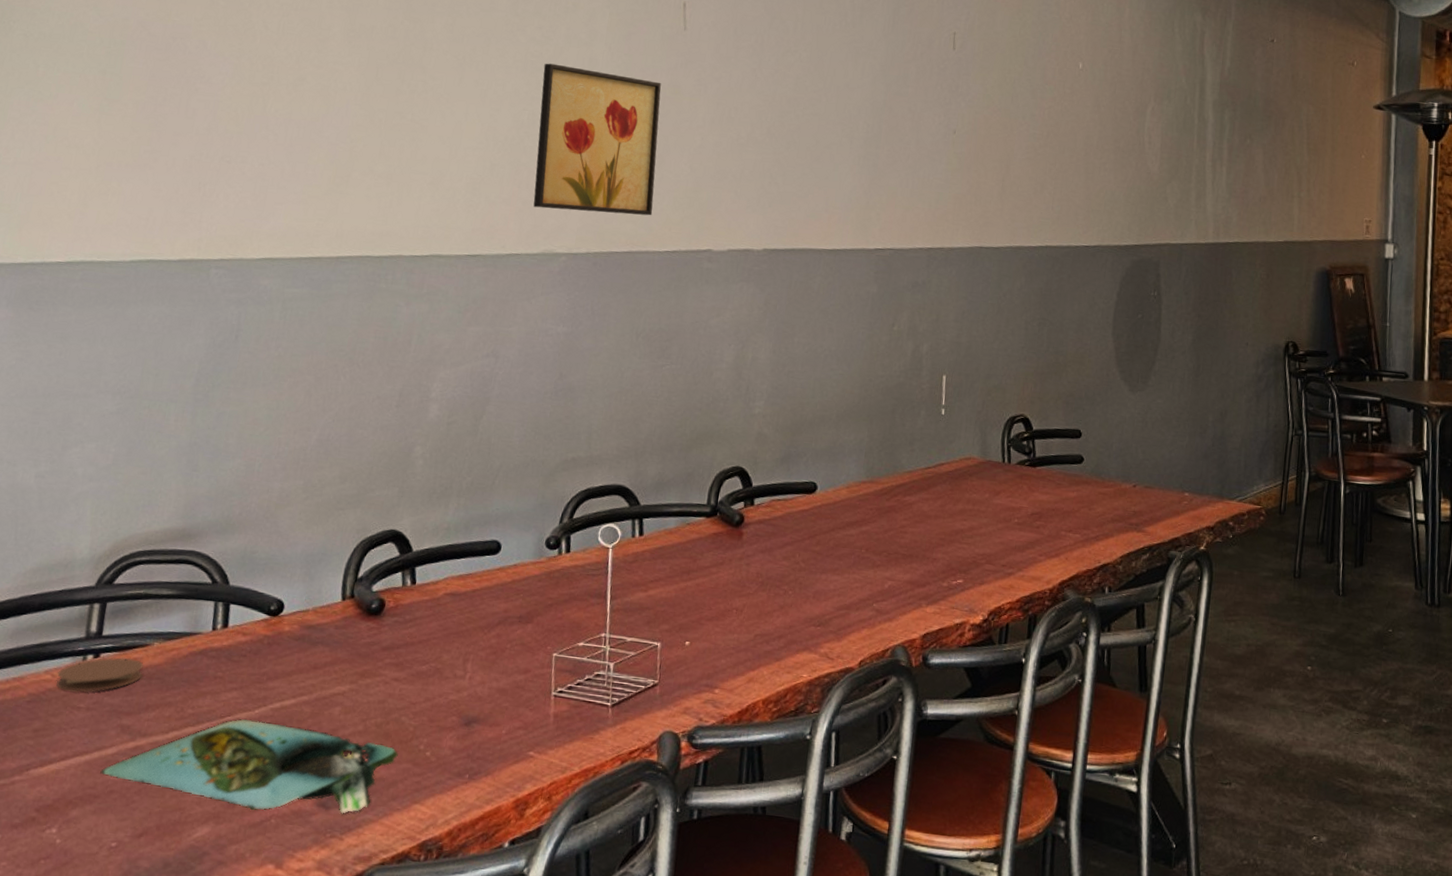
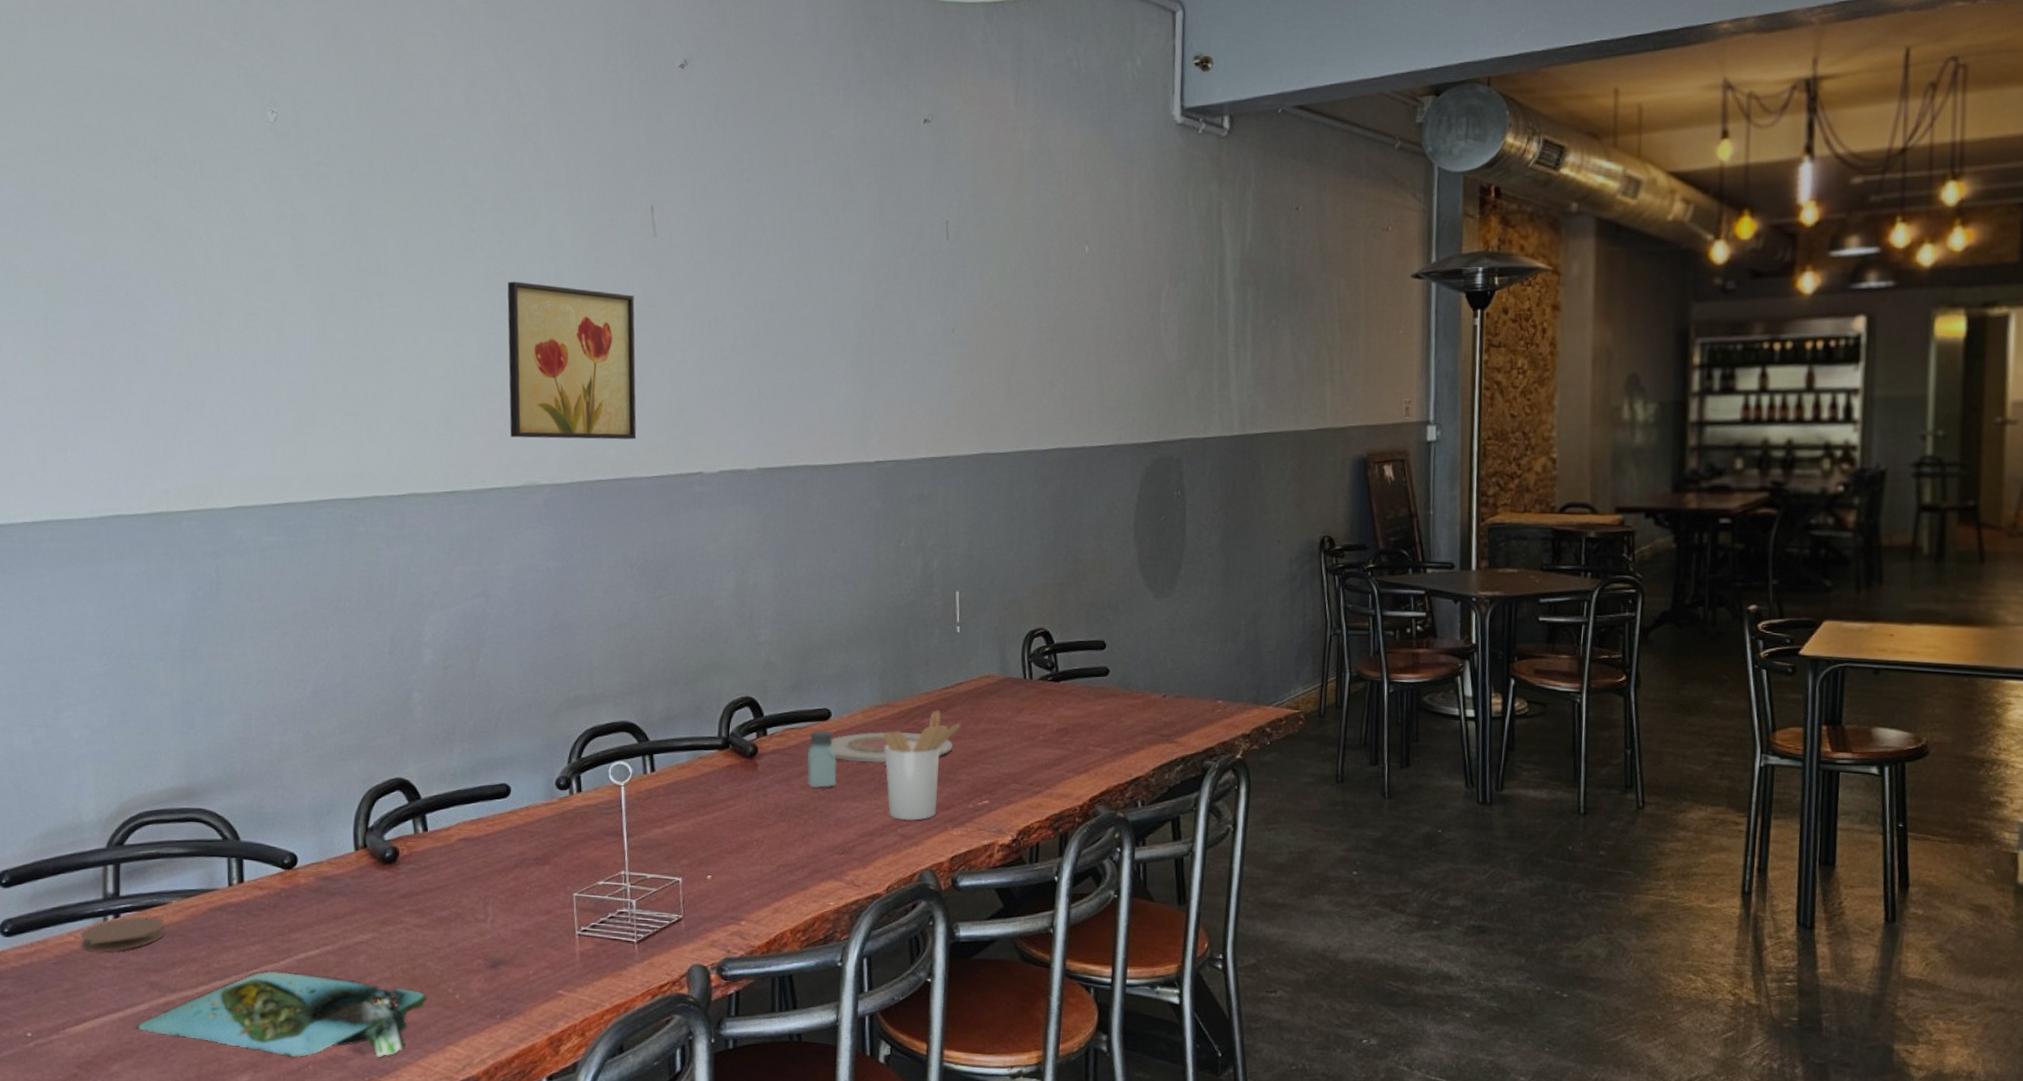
saltshaker: none [790,503,819,560] -> present [806,730,837,788]
plate: none [814,506,932,538] -> present [830,731,954,763]
utensil holder: none [865,489,940,596] -> present [883,710,961,821]

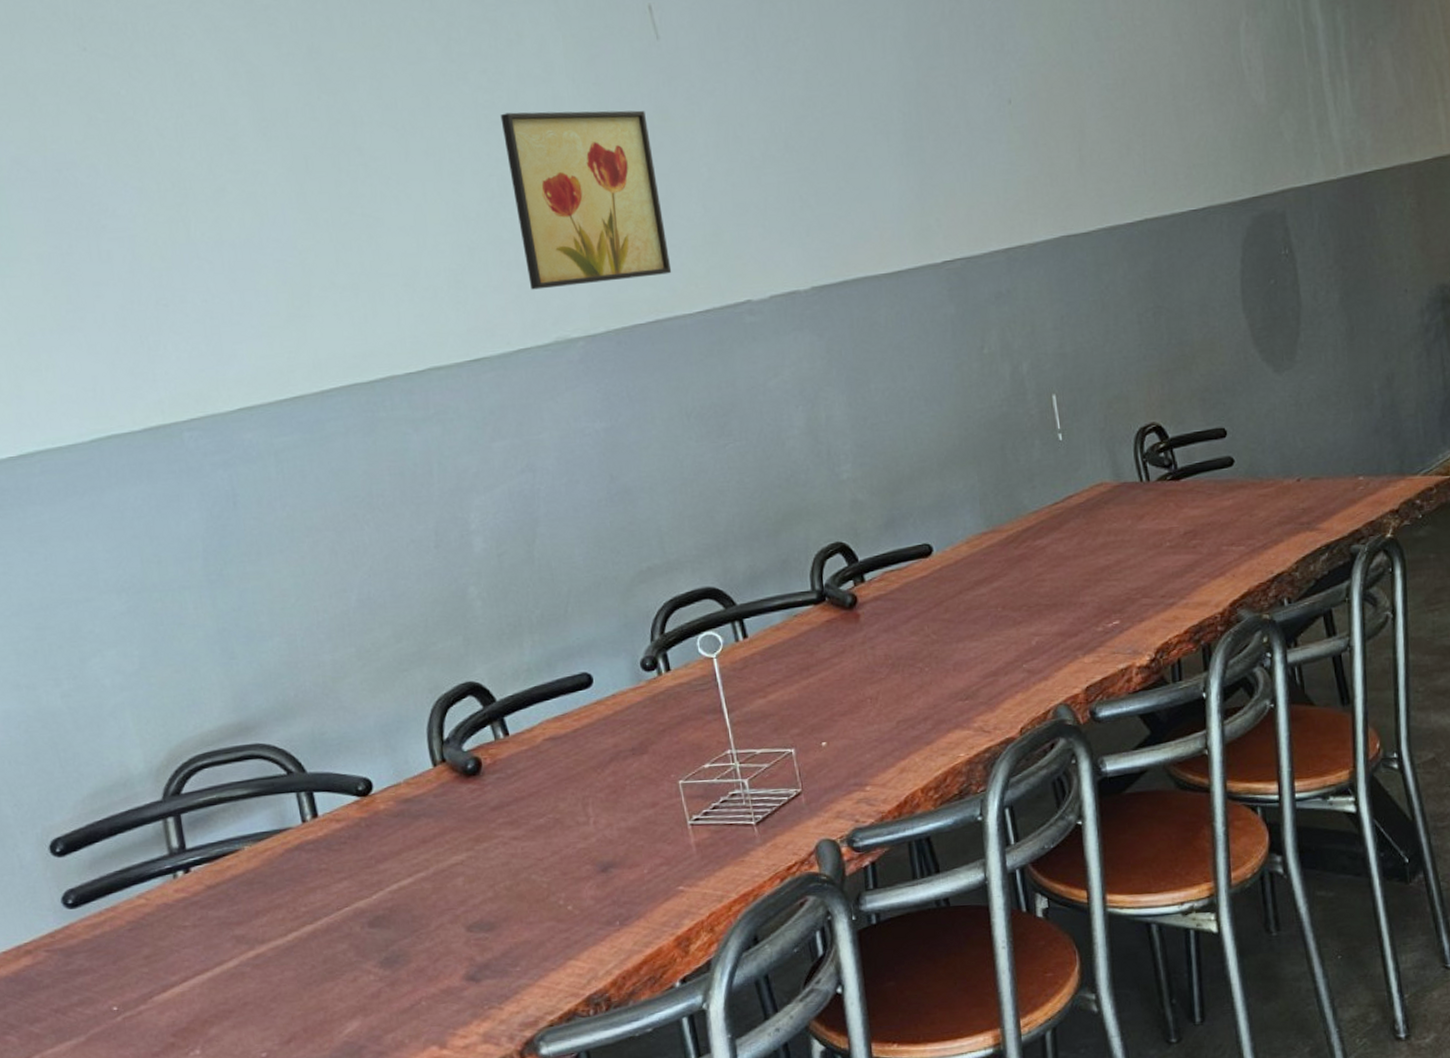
coaster: present [80,917,165,952] -> none [151,867,242,912]
platter: present [135,970,428,1059] -> none [227,904,538,997]
saltshaker: present [806,730,837,788] -> none [911,567,949,632]
plate: present [830,731,954,763] -> none [936,557,1073,598]
utensil holder: present [883,710,961,821] -> none [993,529,1077,655]

